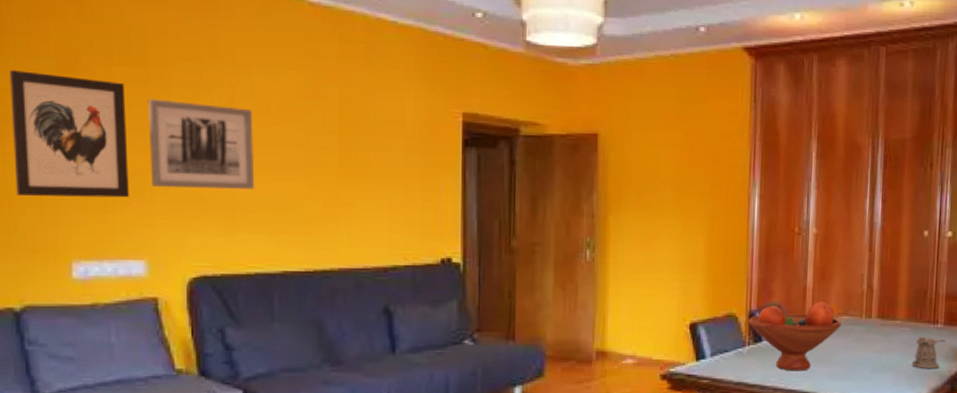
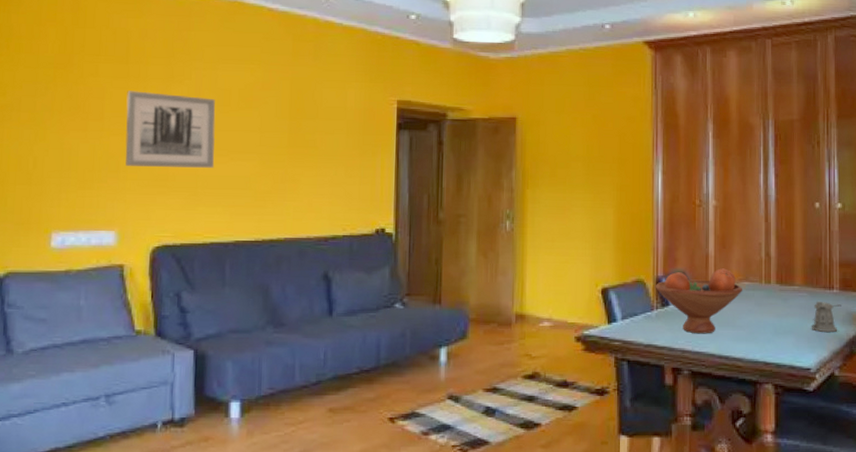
wall art: present [10,70,129,198] -> none [9,68,109,176]

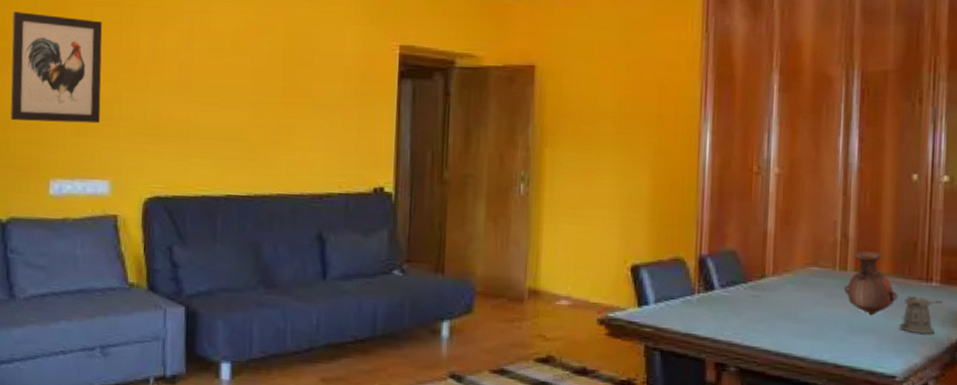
wall art: none [9,68,109,176] -> present [10,12,103,124]
wall art: present [125,91,216,168] -> none [118,35,208,117]
fruit bowl: present [655,268,742,334] -> none [697,249,809,326]
vase: none [769,267,810,319] -> present [844,251,899,315]

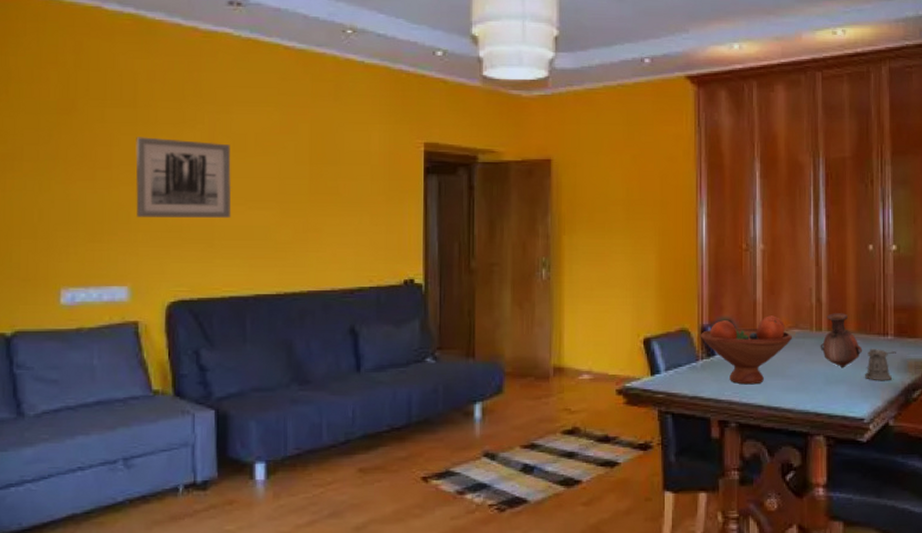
wall art: present [10,12,103,124] -> none [12,114,116,229]
wall art: none [118,35,208,117] -> present [135,137,232,218]
fruit bowl: none [697,249,809,326] -> present [700,315,792,385]

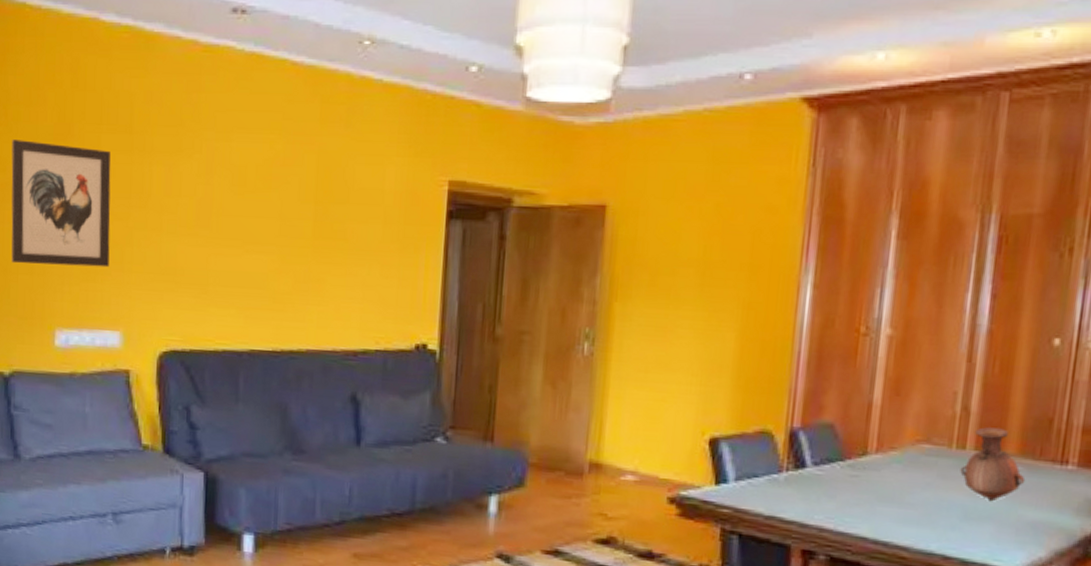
wall art: none [12,114,116,229] -> present [11,139,111,268]
wall art: present [135,137,232,218] -> none [129,167,229,262]
fruit bowl: present [700,315,792,385] -> none [787,423,920,510]
pepper shaker: present [864,348,896,381] -> none [1023,479,1078,525]

